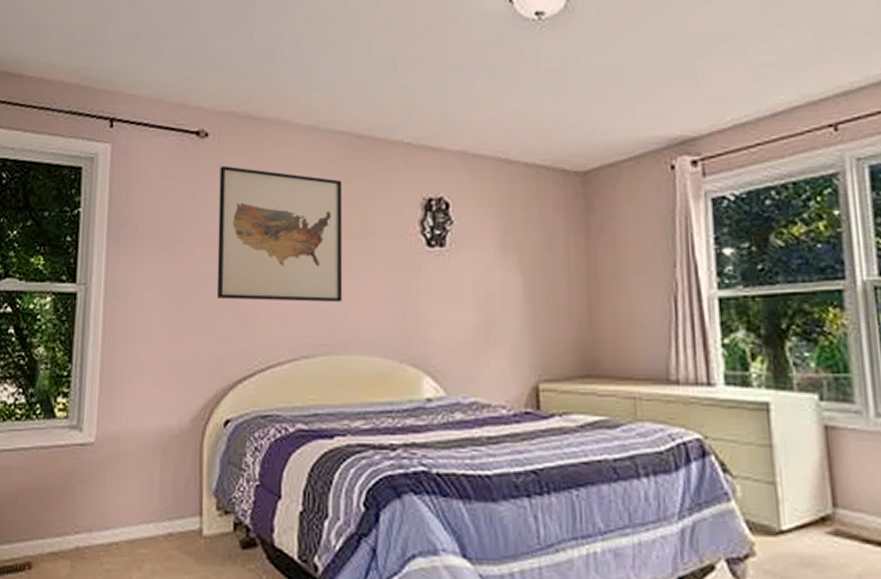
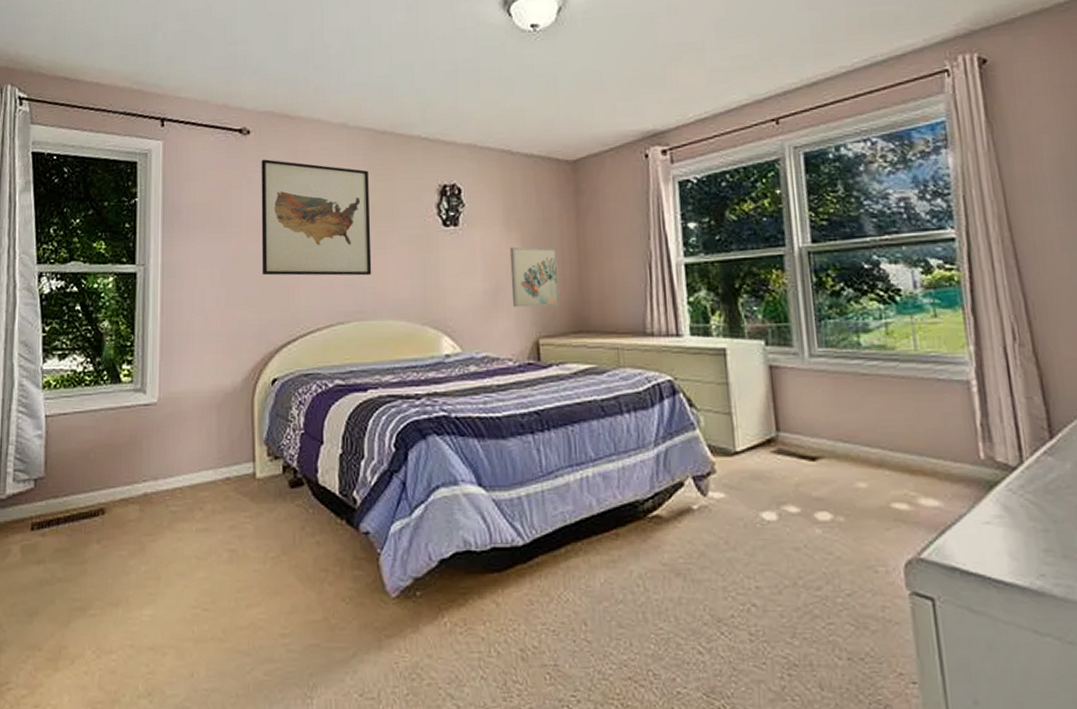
wall art: none [505,272,565,345] -> present [509,246,560,308]

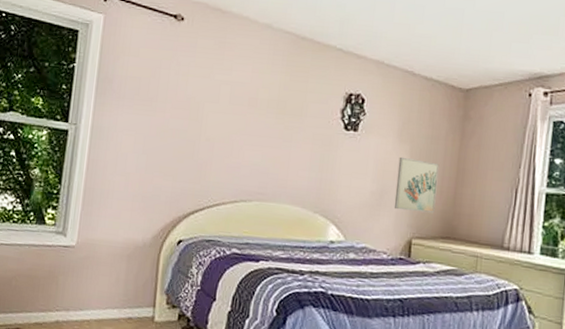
wall art: present [261,159,372,276] -> none [179,46,285,163]

